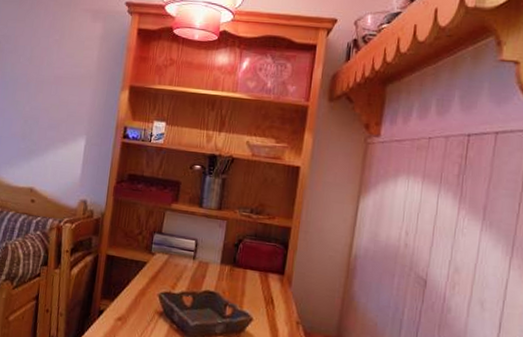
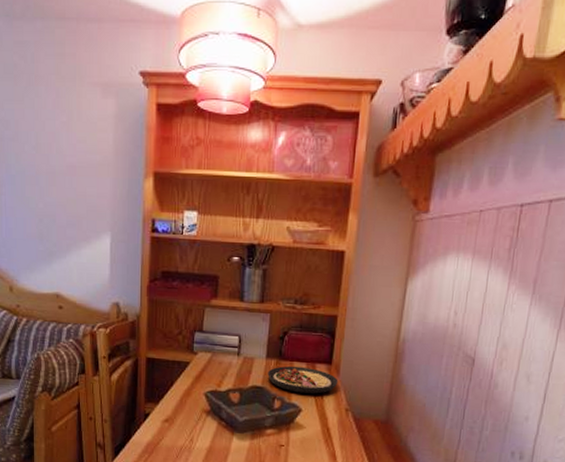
plate: none [221,273,290,304] -> present [267,366,338,394]

